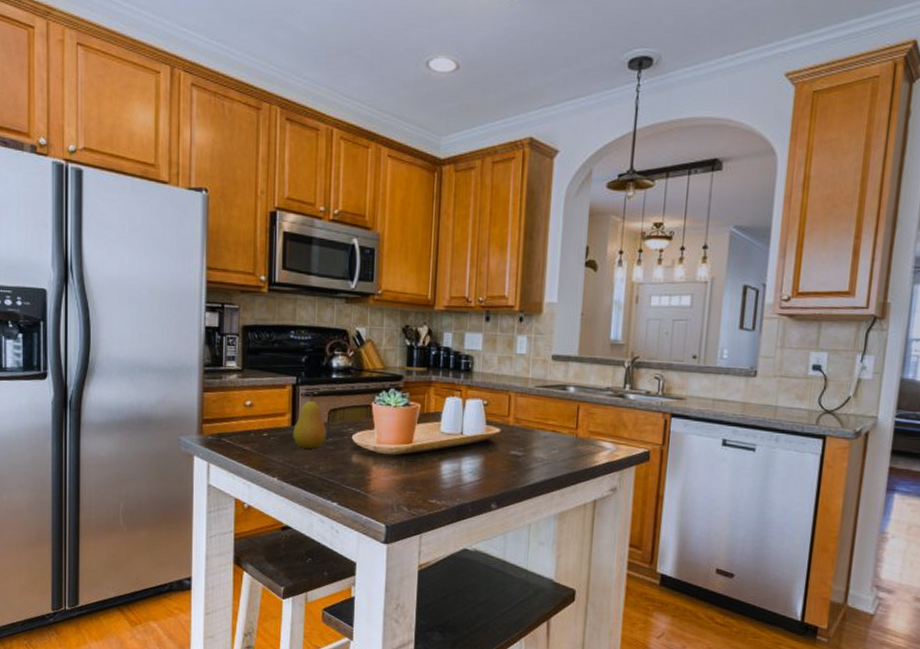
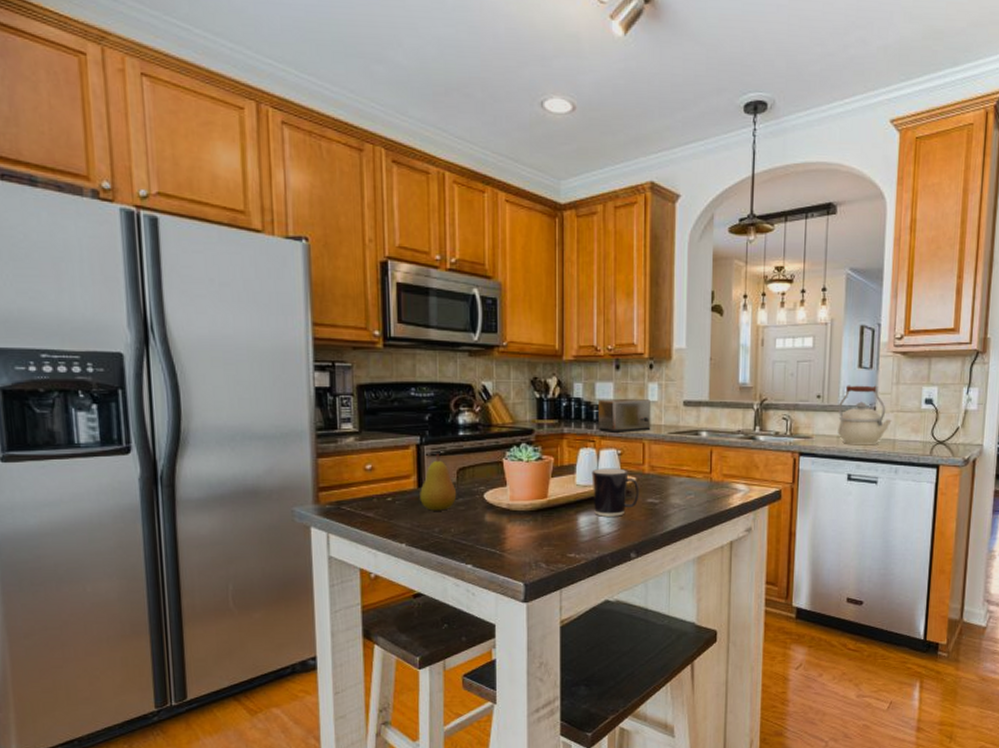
mug: none [456,417,504,467] -> present [591,468,639,517]
toaster: none [465,349,520,385] -> present [597,398,652,434]
kettle: none [714,346,774,411] -> present [838,385,892,446]

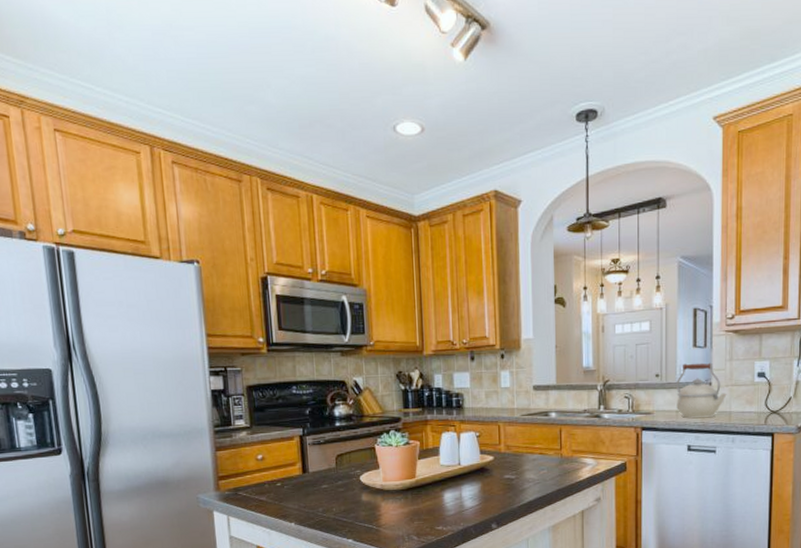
fruit: present [420,453,457,511] -> none [304,442,337,493]
mug: present [591,468,639,517] -> none [454,449,497,493]
toaster: present [597,398,652,434] -> none [456,385,505,418]

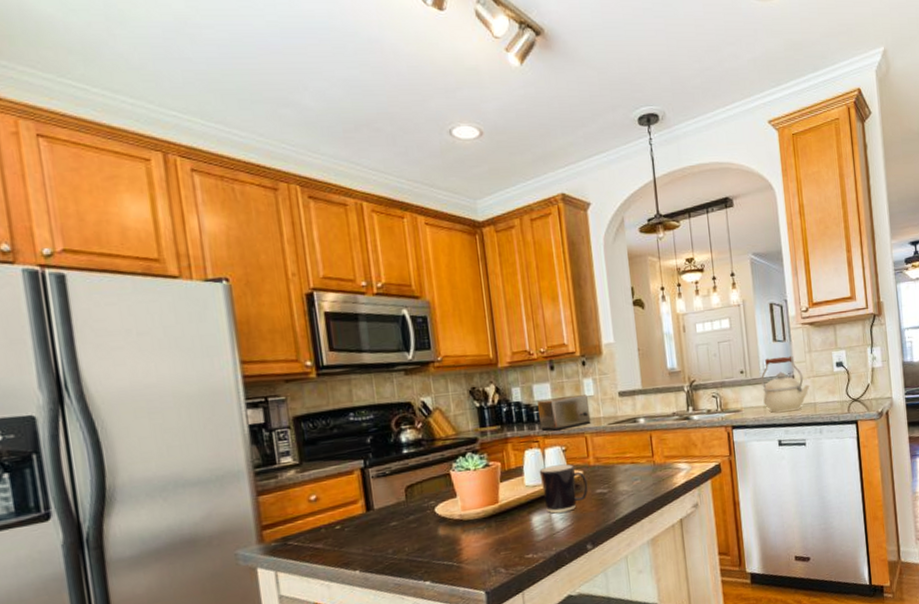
mug: none [454,449,497,493] -> present [539,464,588,514]
toaster: none [456,385,505,418] -> present [536,394,591,432]

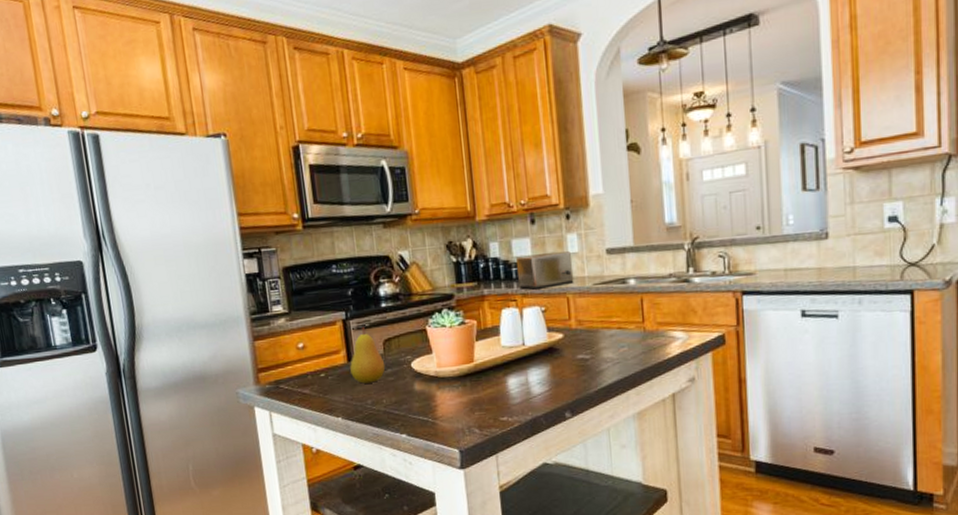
fruit: none [369,474,408,533] -> present [350,326,386,384]
mug: present [539,464,588,514] -> none [516,325,569,377]
kettle: present [761,355,810,414] -> none [783,208,849,278]

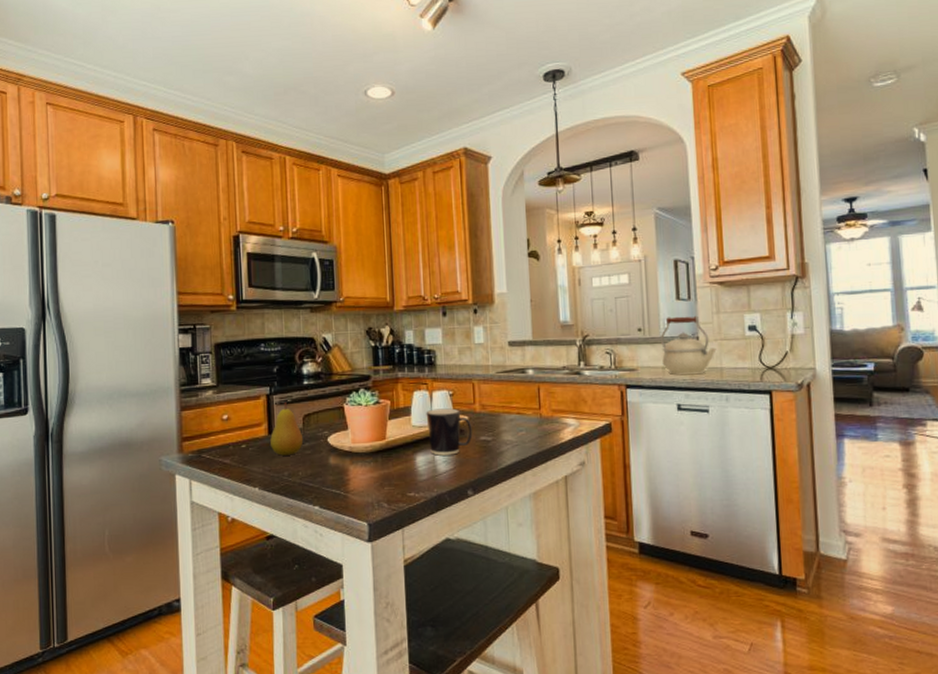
toaster: present [515,250,574,291] -> none [428,341,479,376]
mug: none [516,325,569,377] -> present [426,408,473,456]
kettle: none [783,208,849,278] -> present [661,315,716,376]

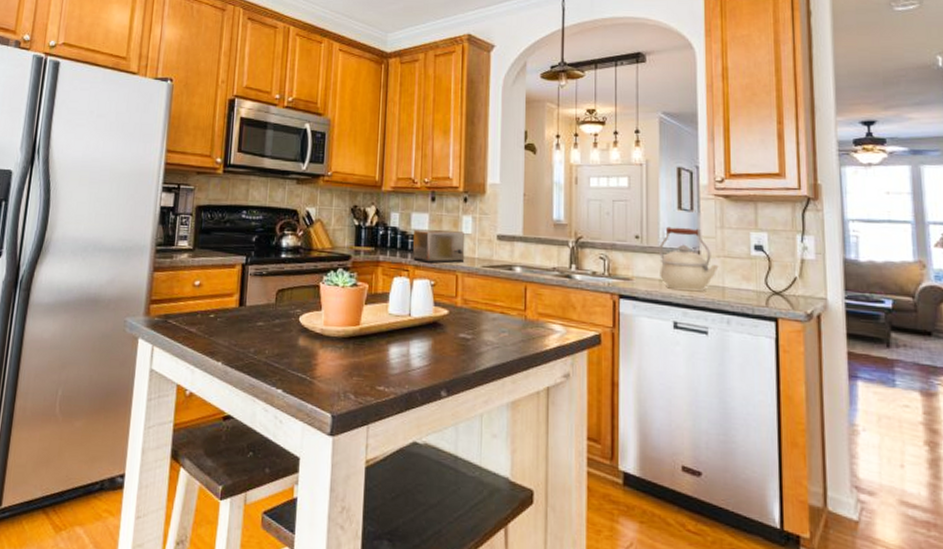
fruit: present [270,401,304,456] -> none [240,273,275,331]
mug: present [426,408,473,456] -> none [404,298,452,350]
toaster: none [428,341,479,376] -> present [412,229,466,265]

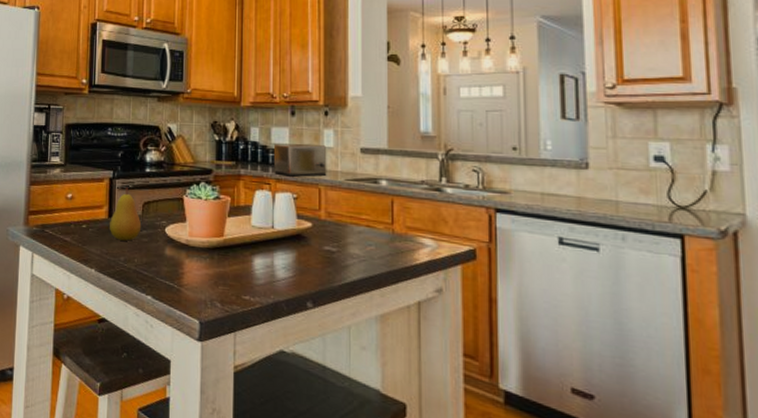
fruit: none [240,273,275,331] -> present [110,187,142,241]
kettle: present [659,226,719,292] -> none [540,137,611,206]

